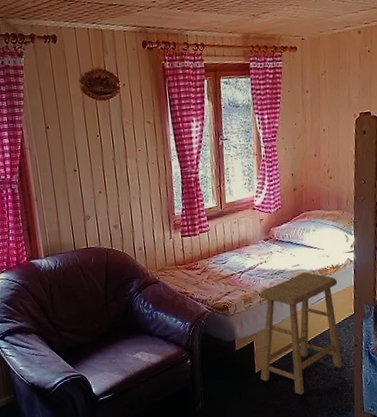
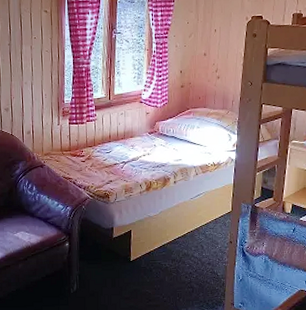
stool: present [260,272,342,395] -> none [135,167,218,286]

